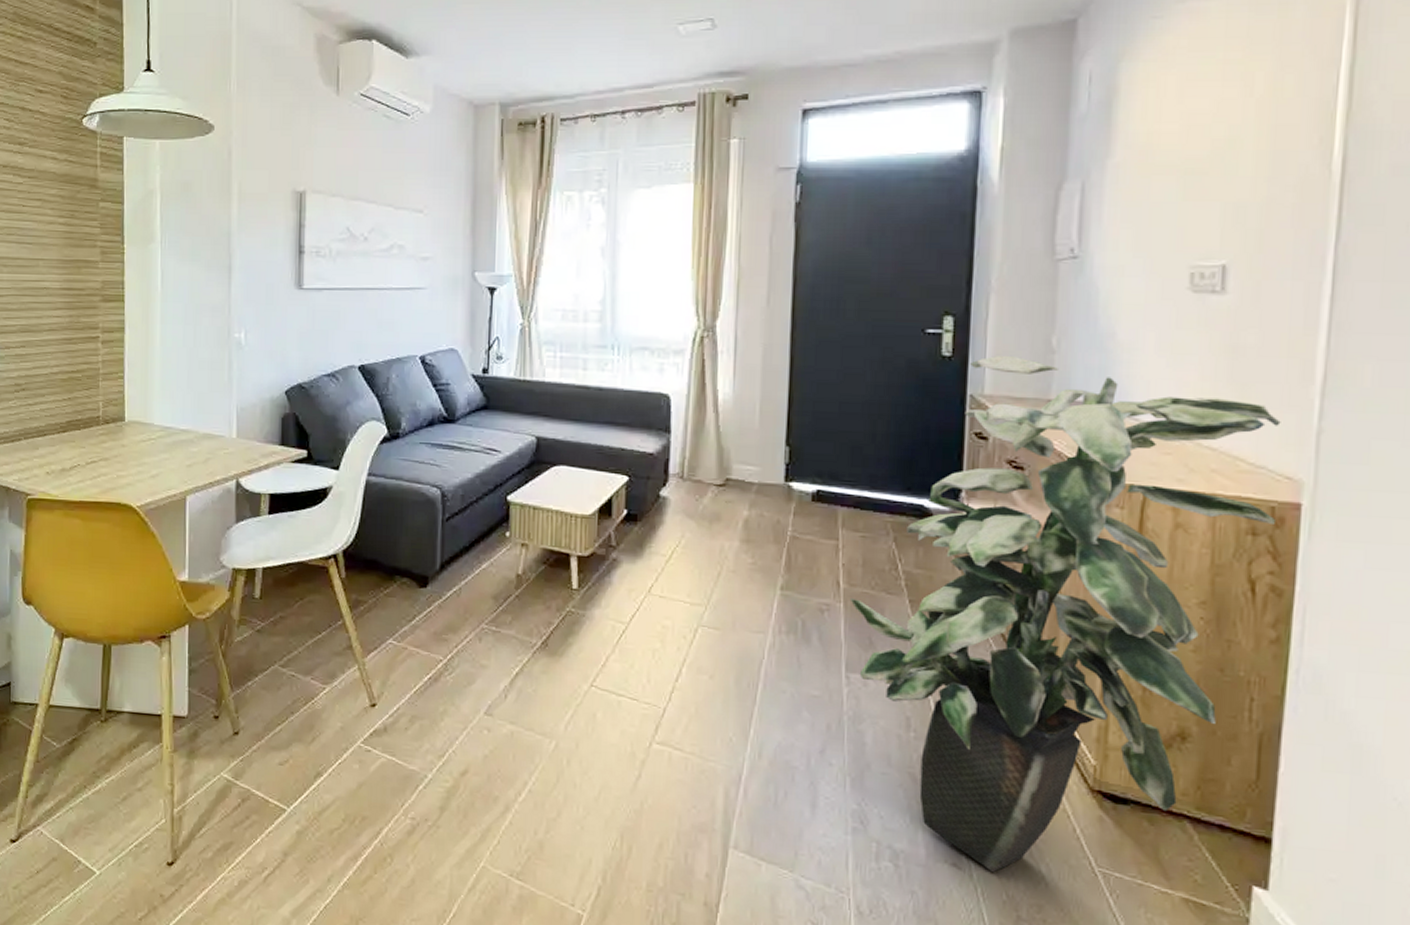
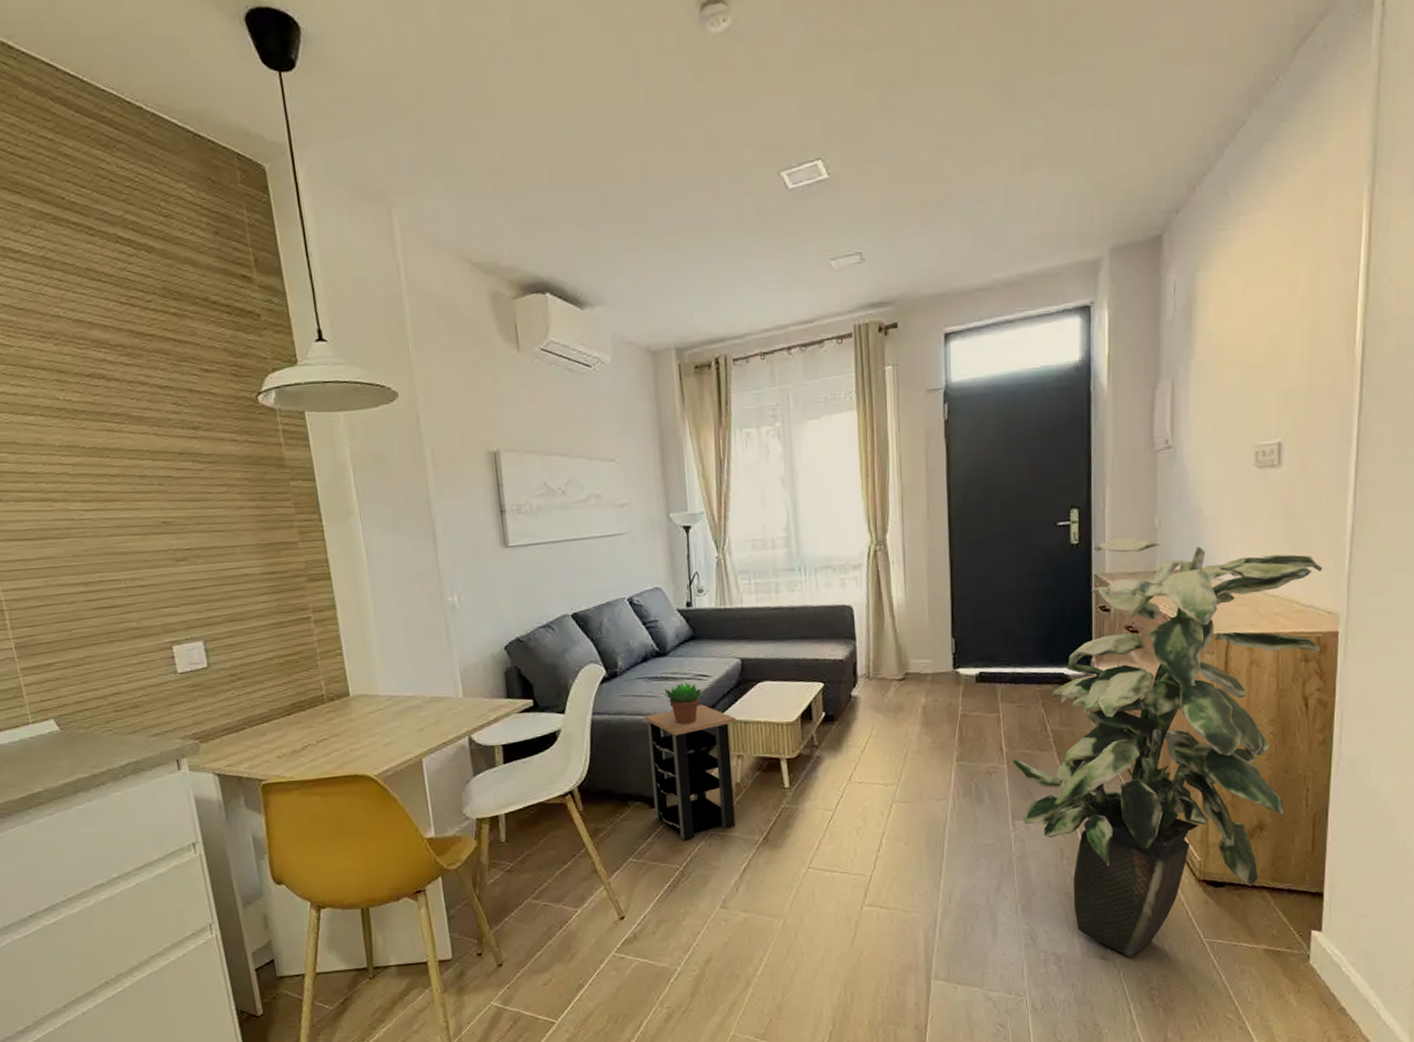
side table: none [422,481,525,630] -> present [645,705,736,841]
succulent plant: none [446,454,490,501] -> present [663,683,703,725]

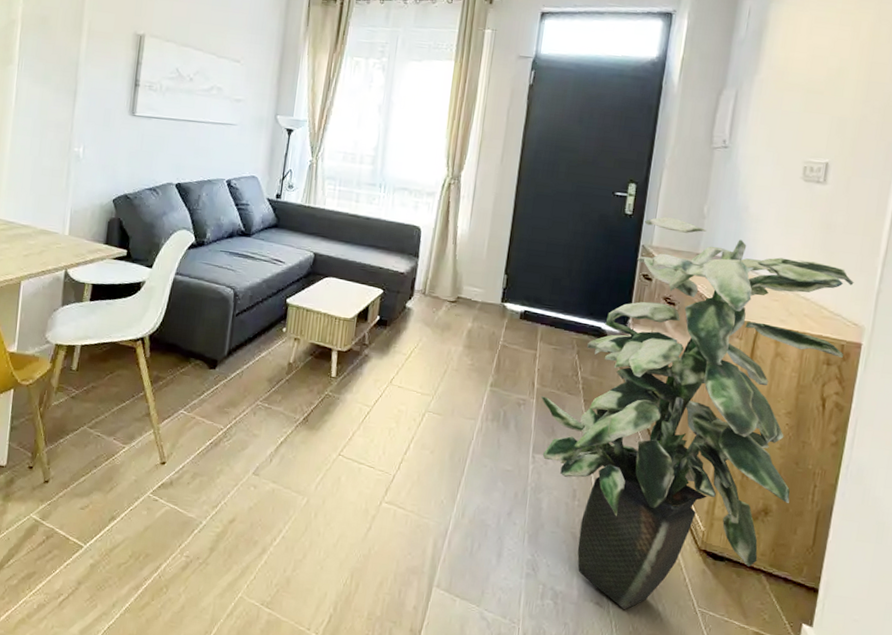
side table: present [645,705,736,841] -> none [211,285,300,405]
succulent plant: present [663,683,703,725] -> none [240,263,275,301]

